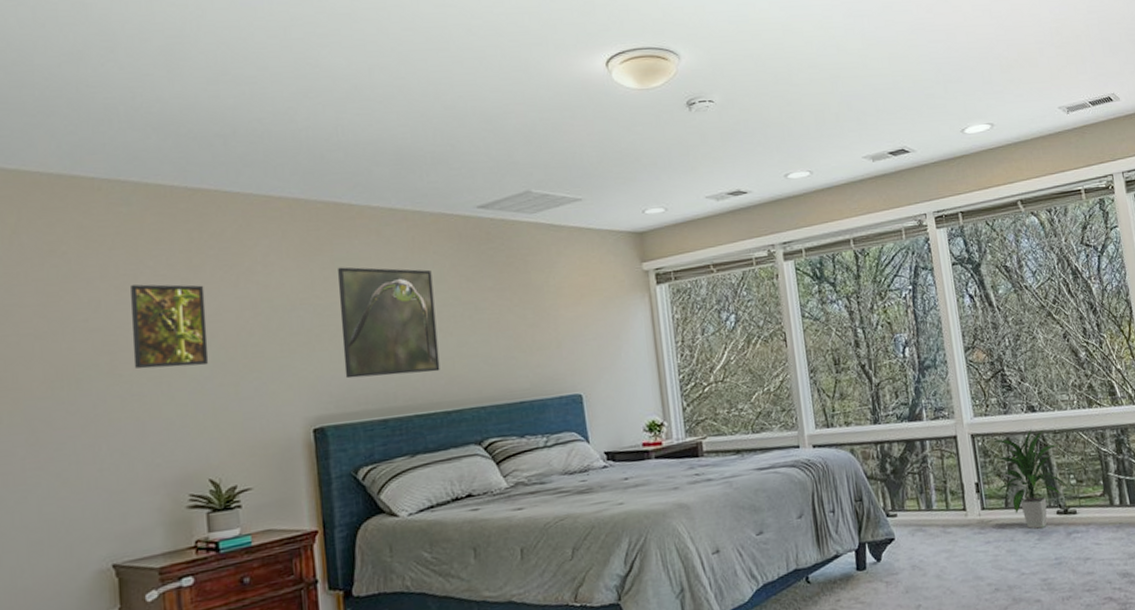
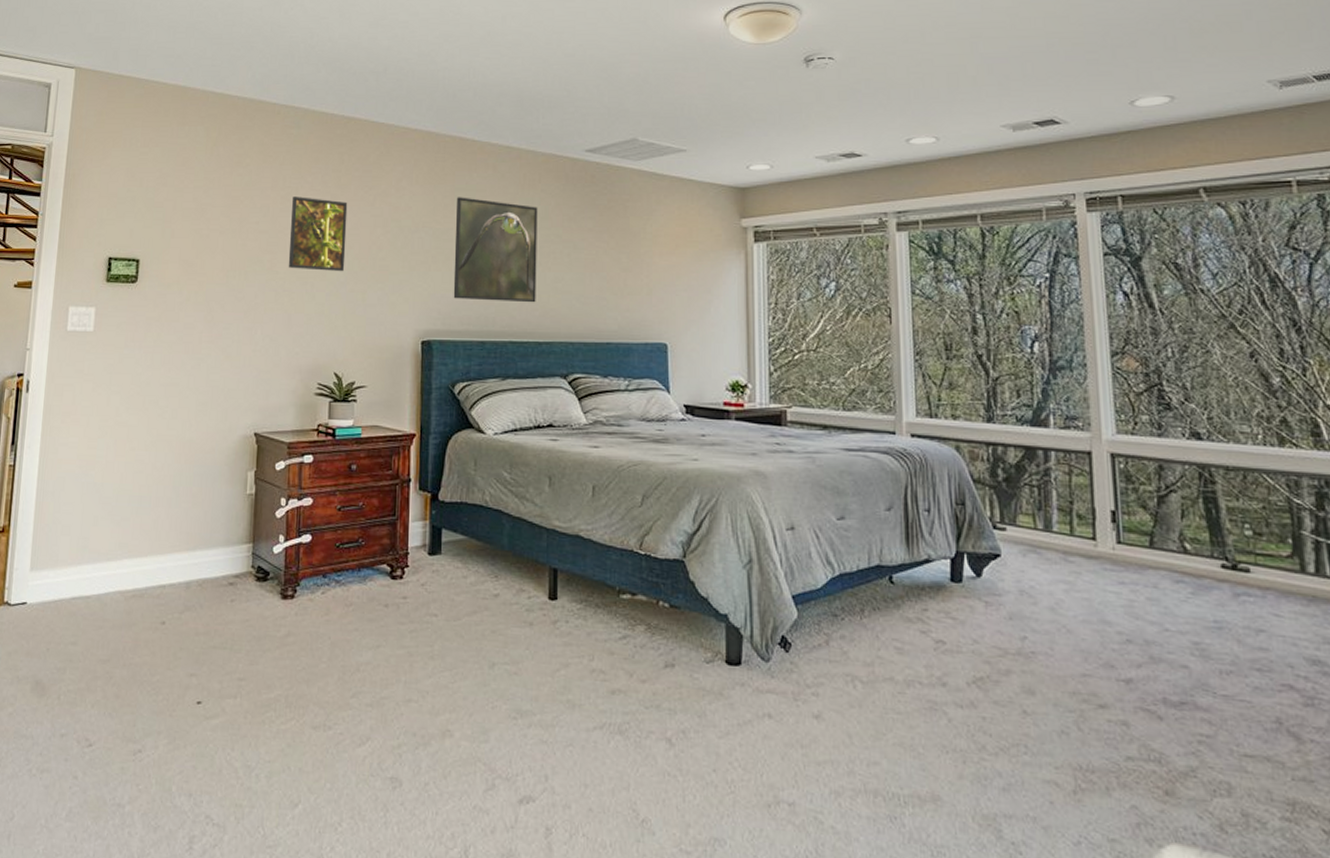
indoor plant: present [992,429,1070,529] -> none [1136,460,1242,581]

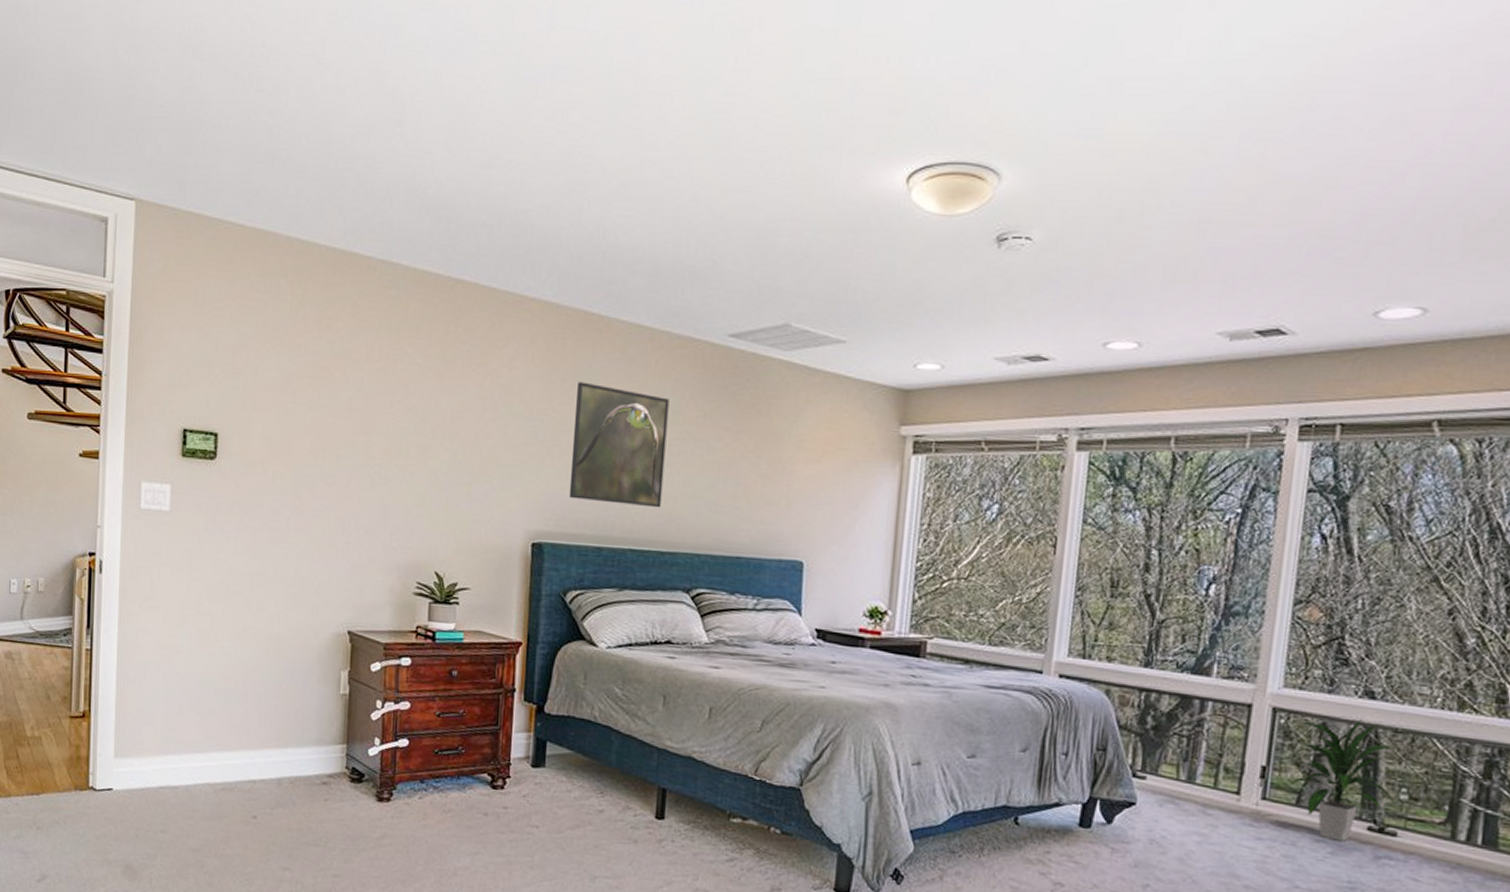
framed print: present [288,197,348,272] -> none [384,370,453,461]
indoor plant: none [1136,460,1242,581] -> present [1291,719,1397,841]

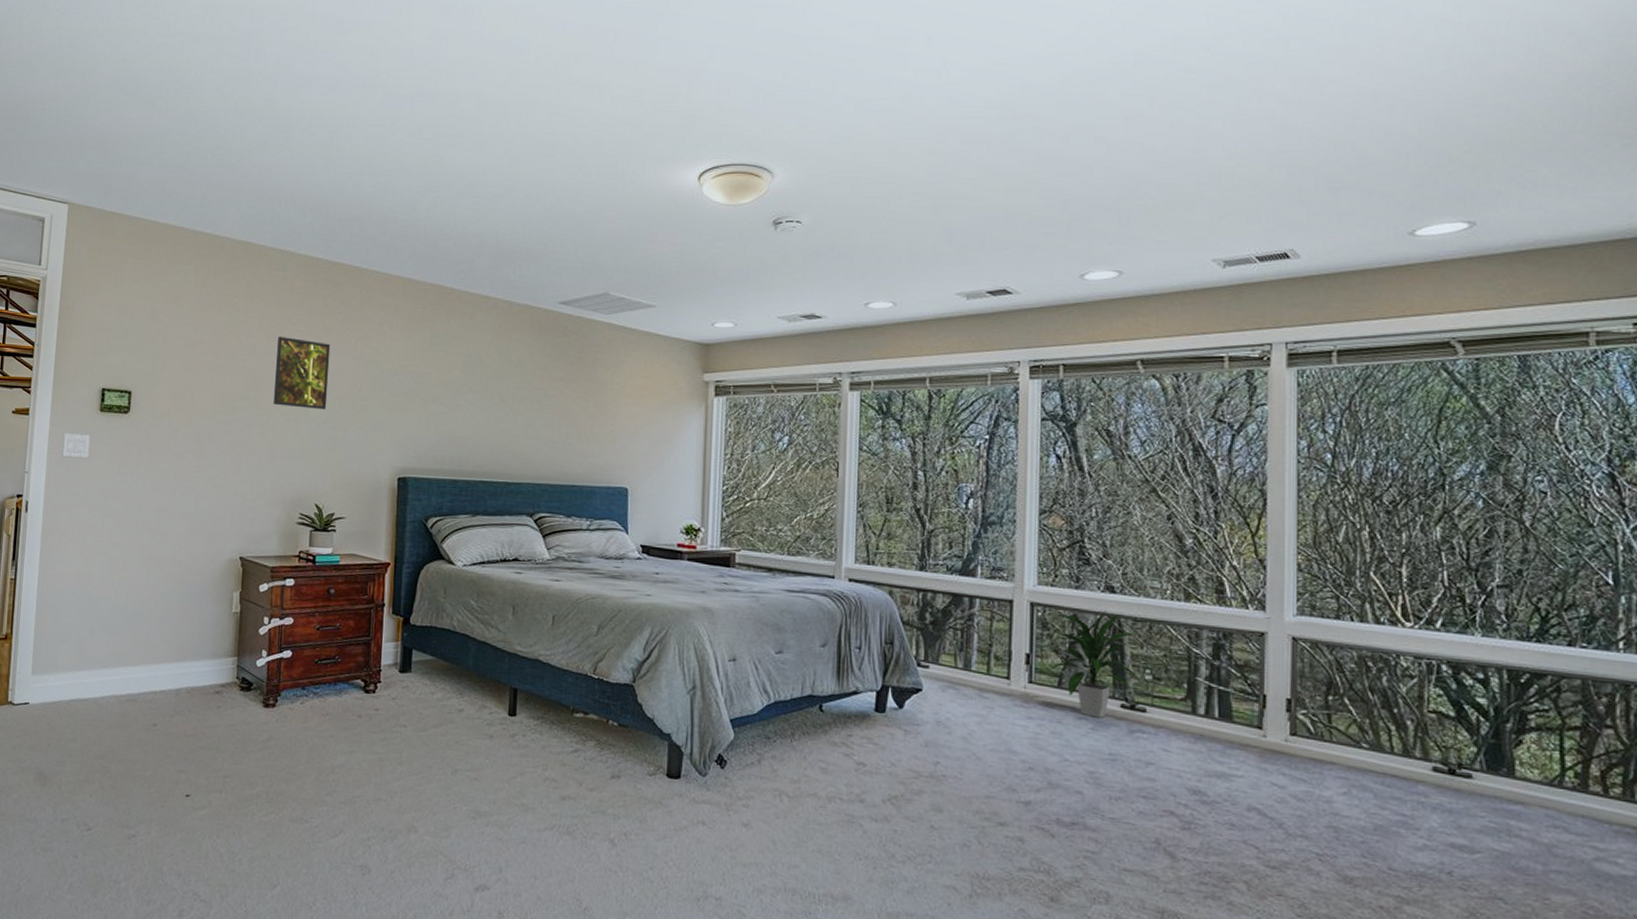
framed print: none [384,370,453,461] -> present [273,337,331,410]
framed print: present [568,381,670,508] -> none [428,343,512,446]

